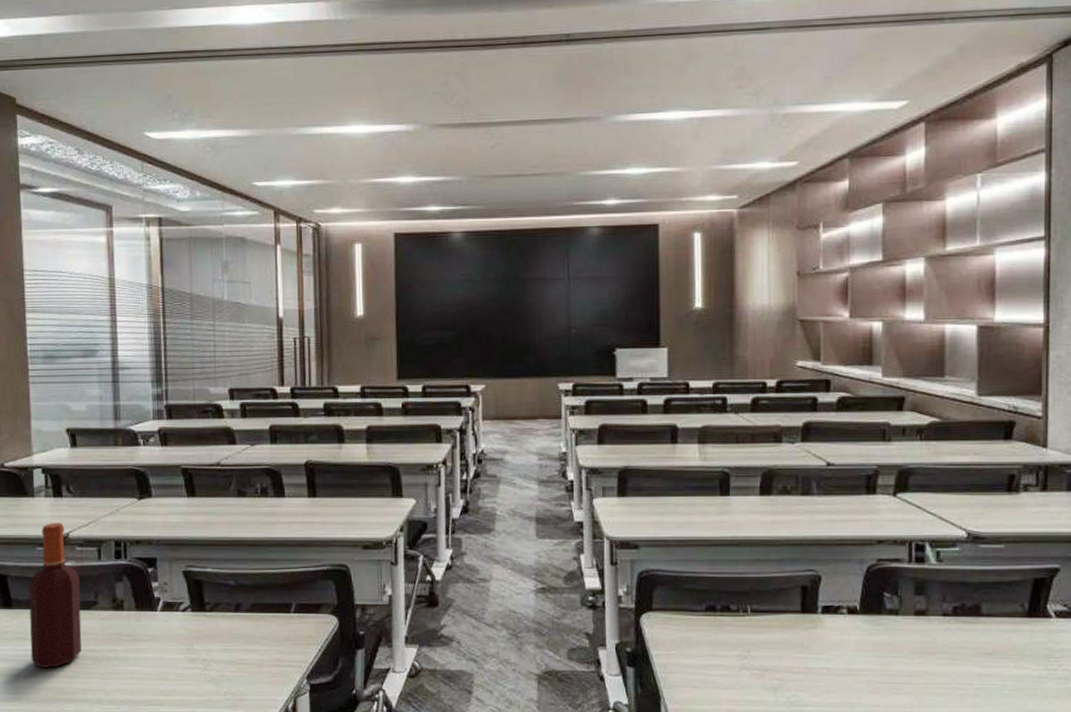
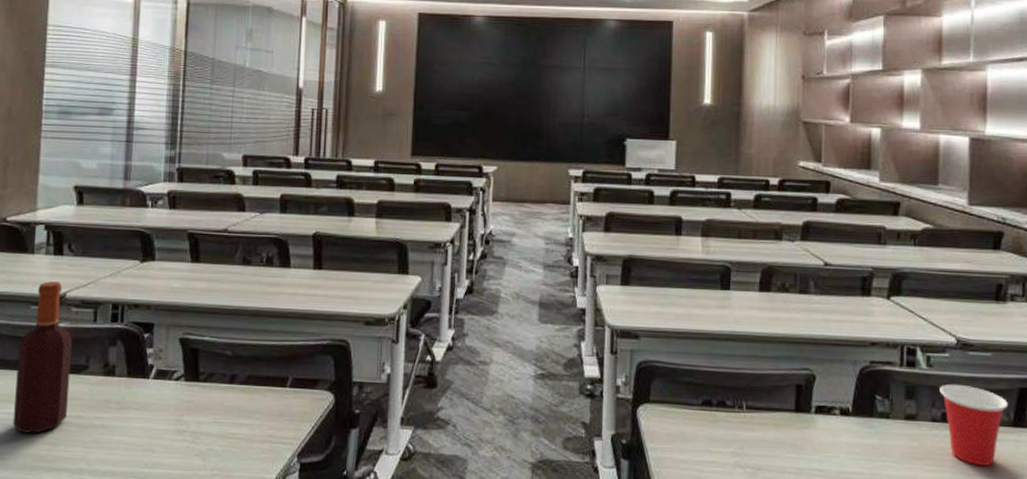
cup: none [950,577,1022,658] -> present [939,384,1008,467]

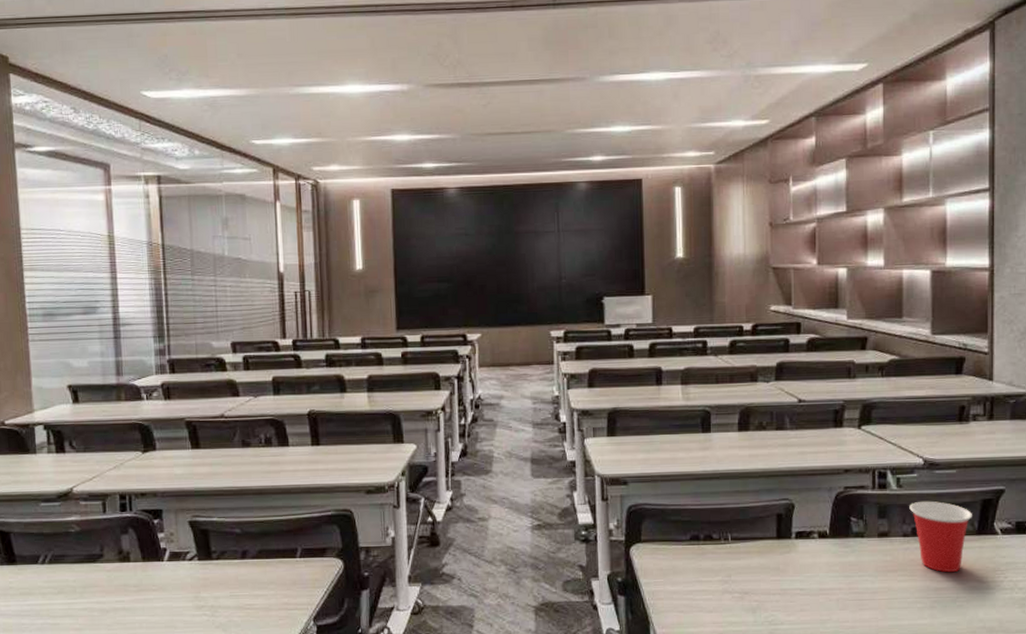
bottle: present [12,281,72,434] -> none [32,478,88,622]

